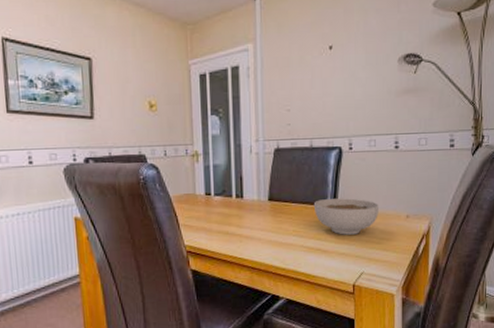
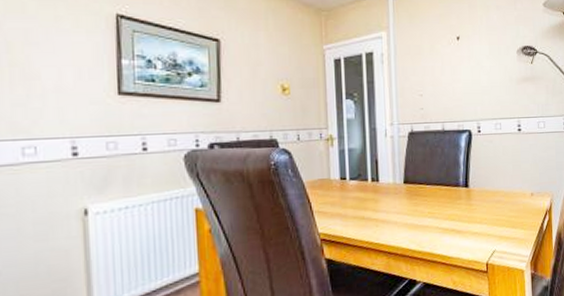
bowl: present [313,198,378,235] -> none [447,178,507,215]

